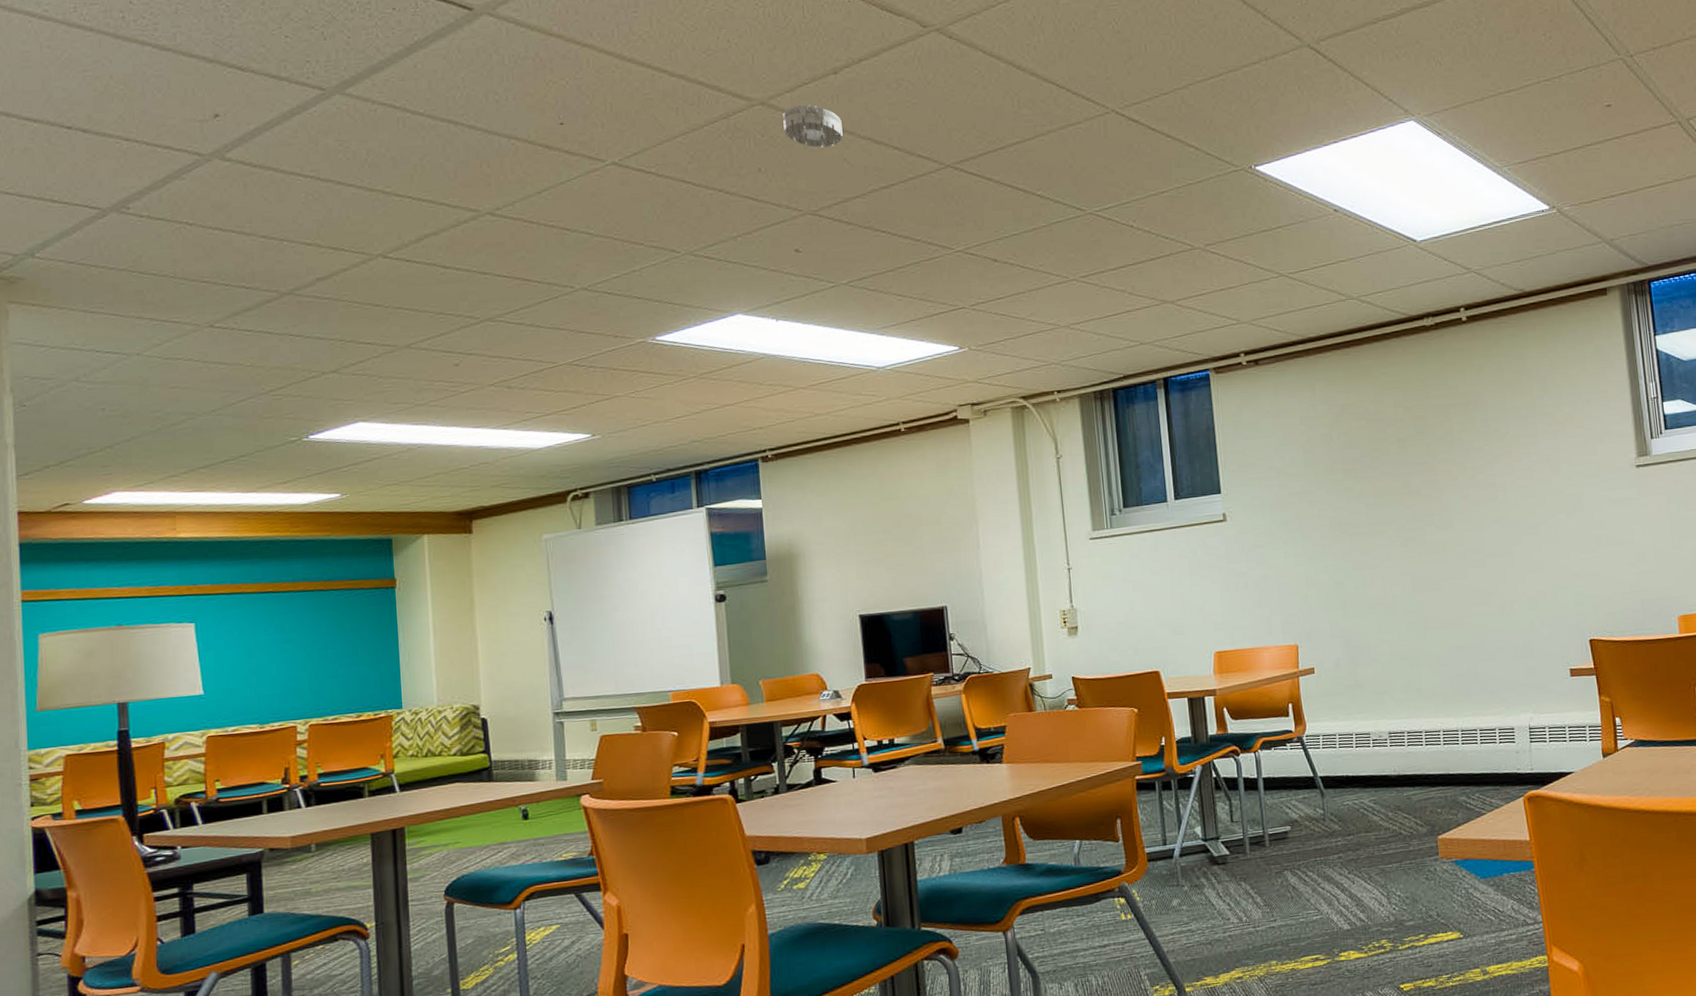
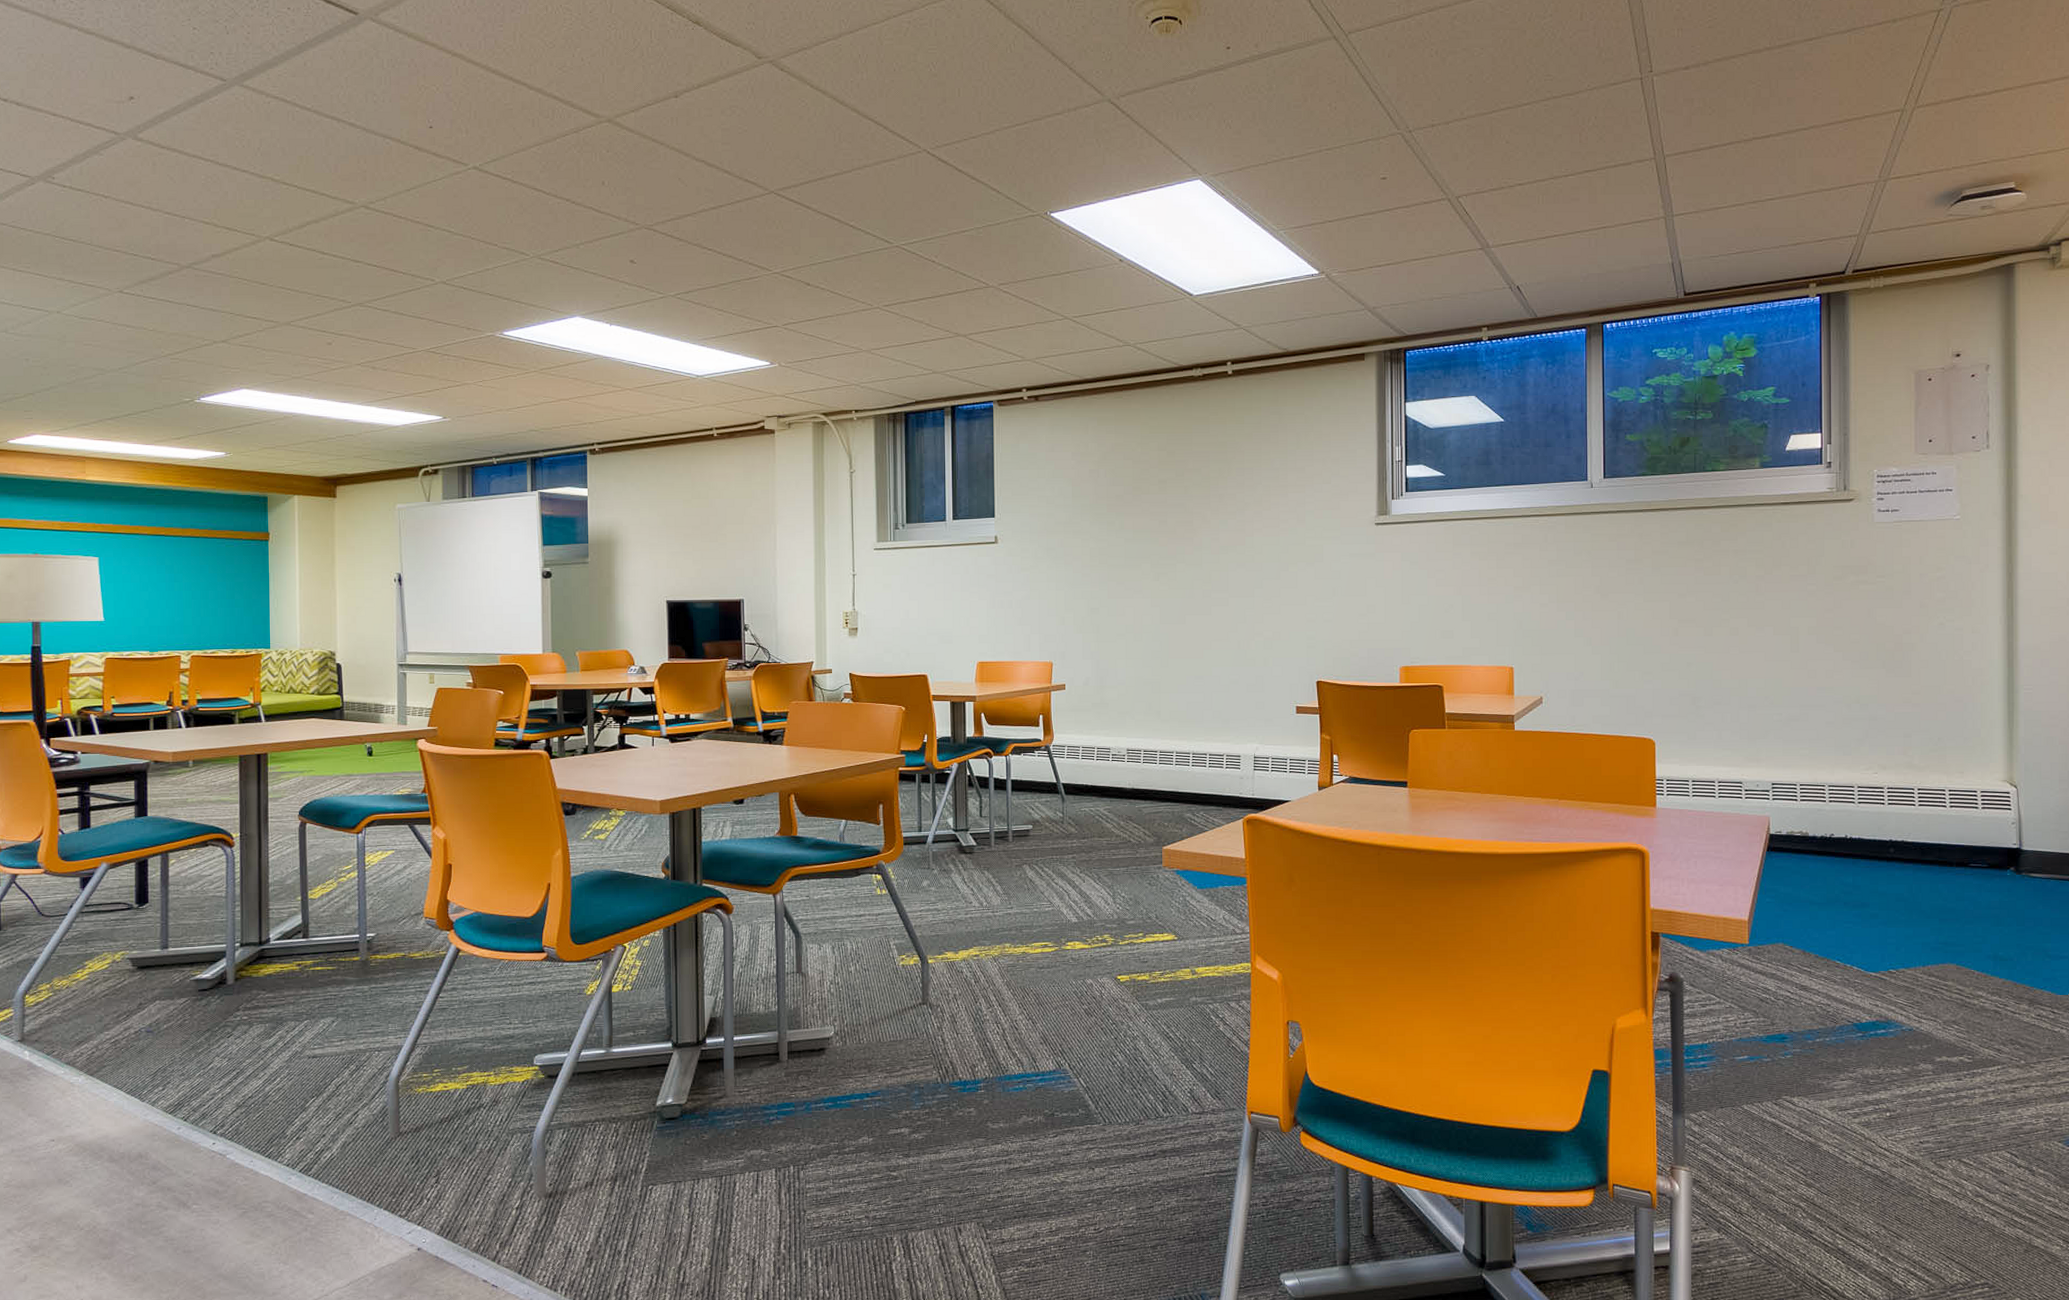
smoke detector: present [783,104,843,148] -> none [627,124,679,166]

